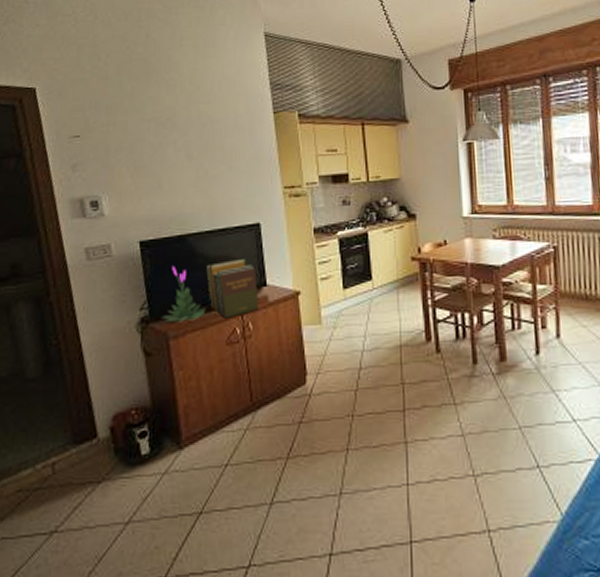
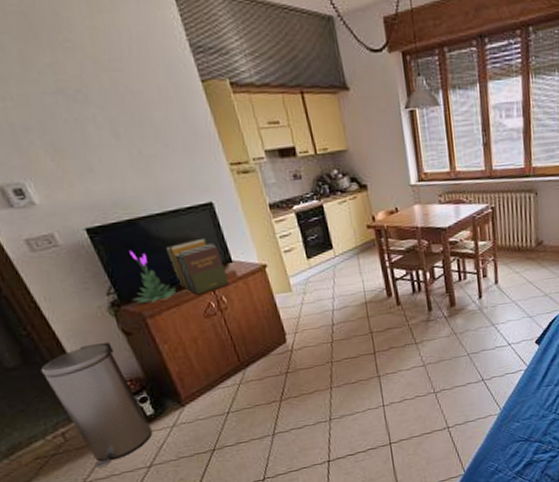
pedal bin: none [55,362,142,515] -> present [40,343,153,469]

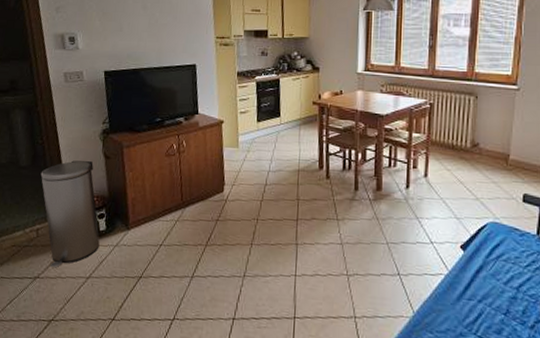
plant: present [129,250,177,304] -> none [118,92,152,136]
books: present [166,237,230,295] -> none [153,91,192,136]

